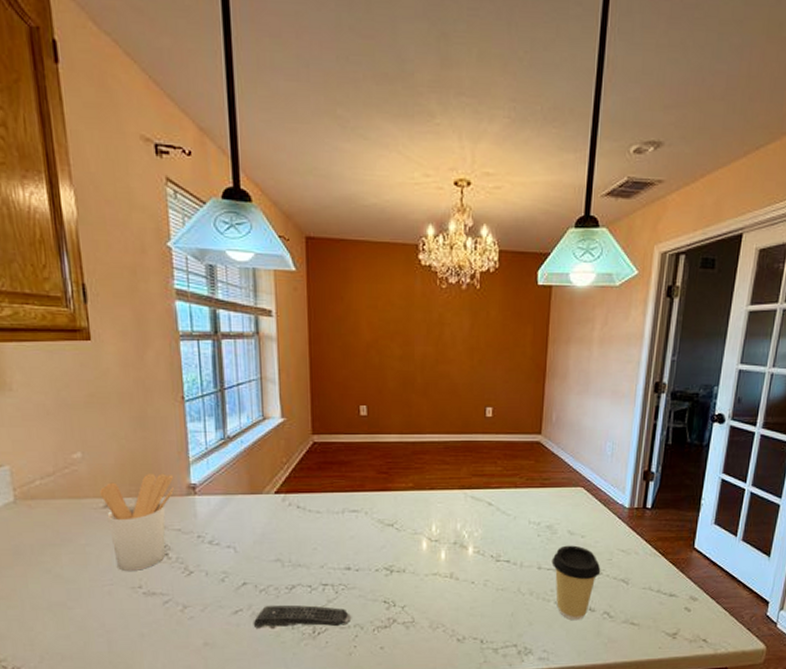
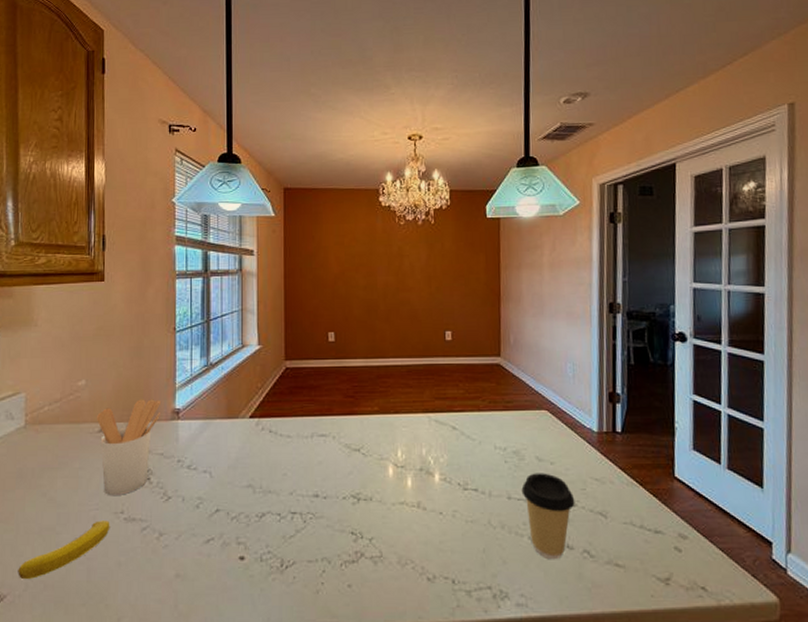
banana: none [29,595,129,652] -> present [18,521,110,579]
remote control: present [253,604,352,629] -> none [223,534,320,560]

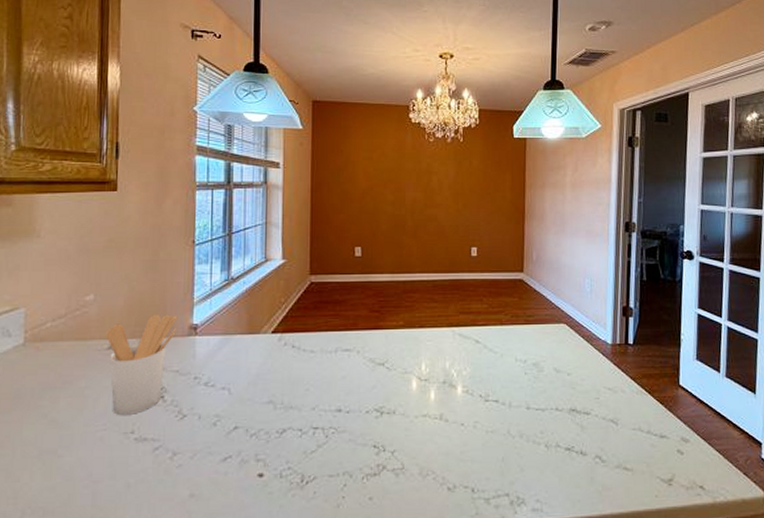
banana: present [18,521,110,579] -> none [13,441,119,506]
coffee cup: present [521,473,575,560] -> none [540,383,589,466]

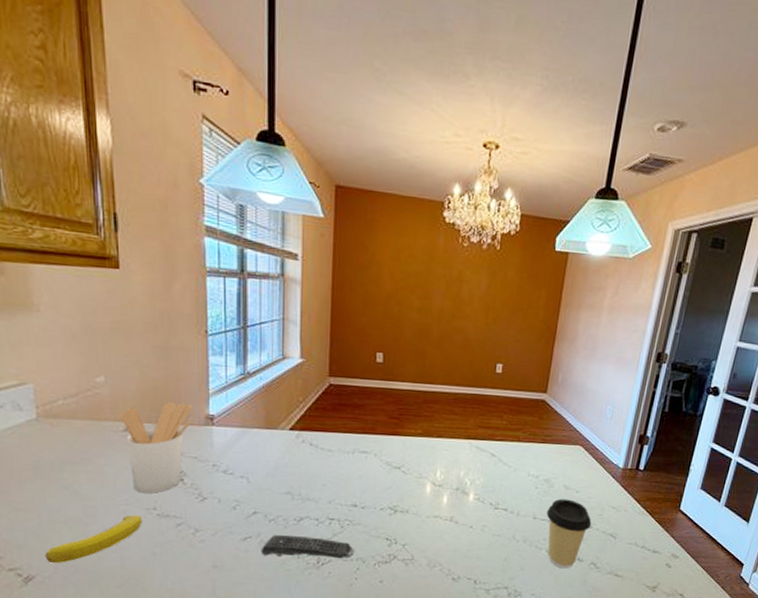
banana: none [13,441,119,506] -> present [45,515,143,563]
remote control: none [241,450,341,477] -> present [261,534,355,559]
coffee cup: none [540,383,589,466] -> present [546,499,592,569]

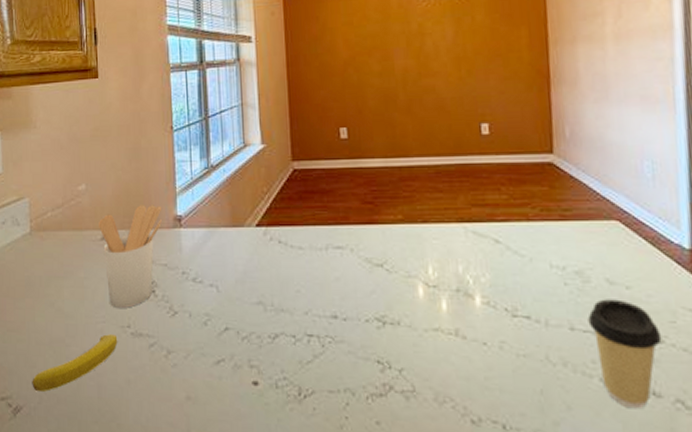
remote control: present [261,534,355,559] -> none [235,356,342,390]

